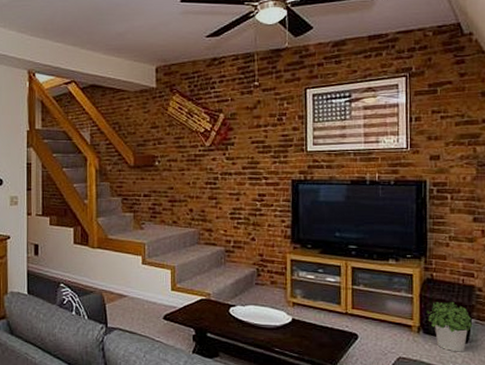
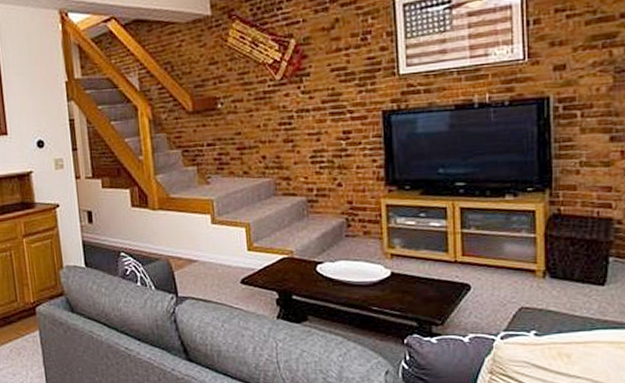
potted plant: present [427,301,473,352] -> none [554,238,611,297]

